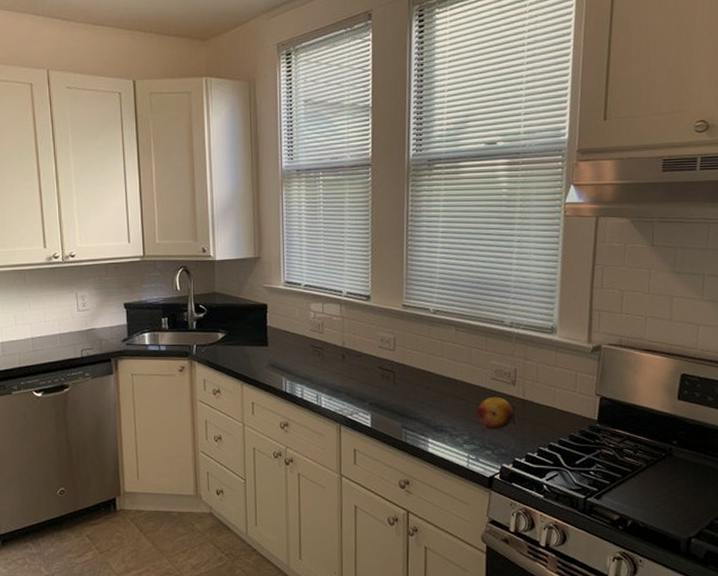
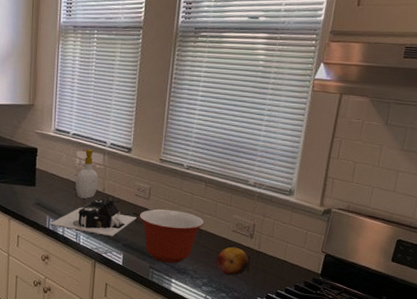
architectural model: none [286,351,382,396] -> present [49,197,137,237]
soap bottle: none [312,300,337,355] -> present [75,149,99,199]
mixing bowl: none [385,360,459,421] -> present [139,209,205,264]

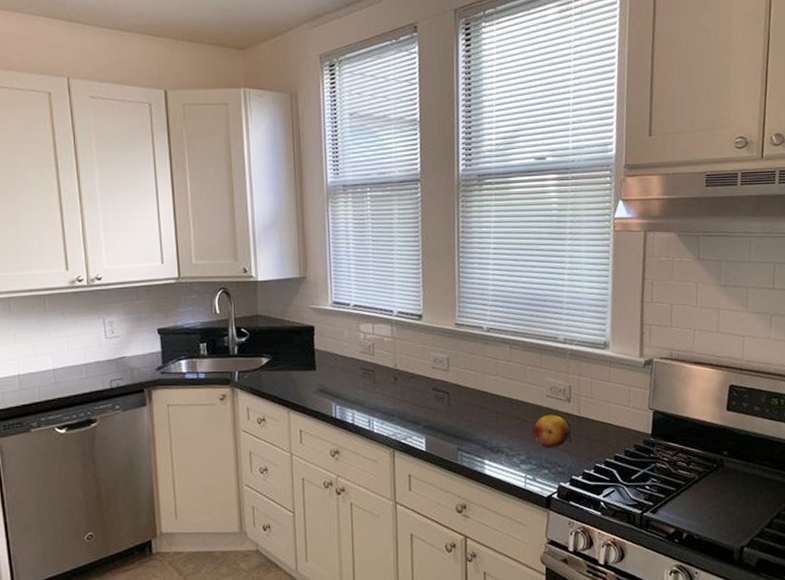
architectural model: present [49,197,137,237] -> none [336,373,436,419]
soap bottle: present [75,149,99,199] -> none [362,320,389,378]
mixing bowl: present [139,209,205,264] -> none [439,379,514,442]

